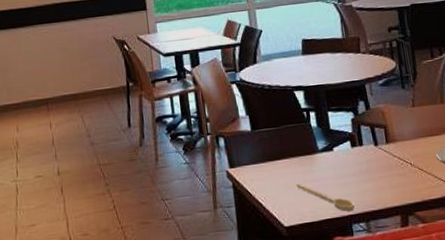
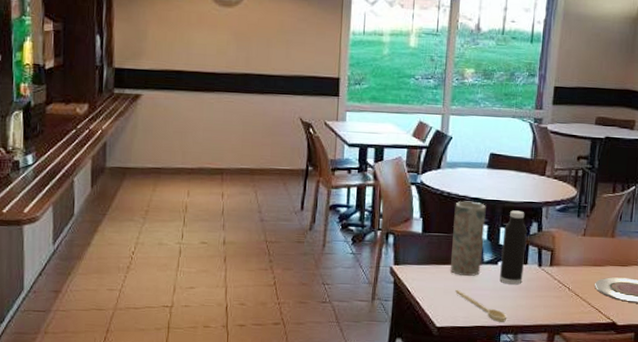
vase: none [278,90,317,168] -> present [451,201,486,276]
water bottle: none [332,91,362,170] -> present [500,210,527,285]

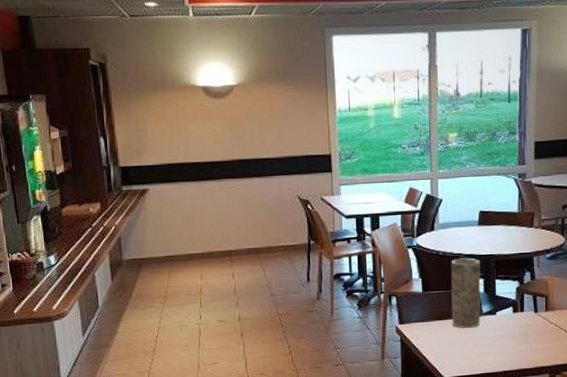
spoon: present [455,289,506,322] -> none [458,341,509,368]
water bottle: present [500,210,527,285] -> none [498,262,521,332]

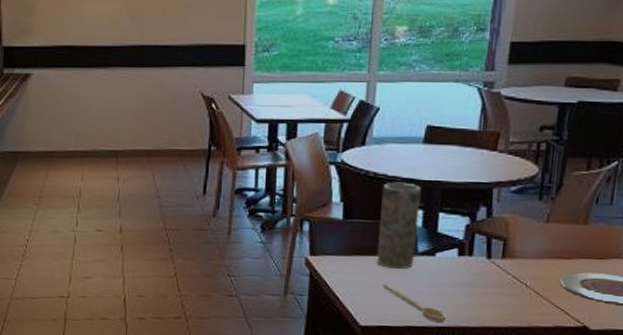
spoon: none [458,341,509,368] -> present [382,284,446,323]

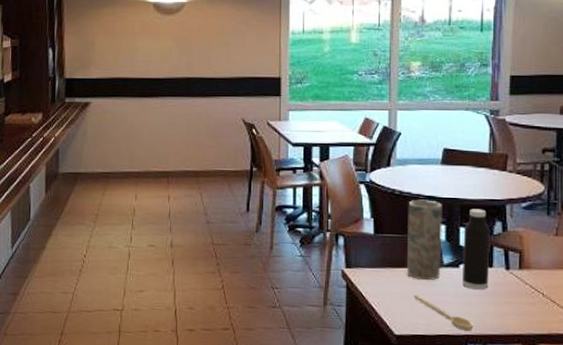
water bottle: none [438,192,473,280] -> present [463,208,490,290]

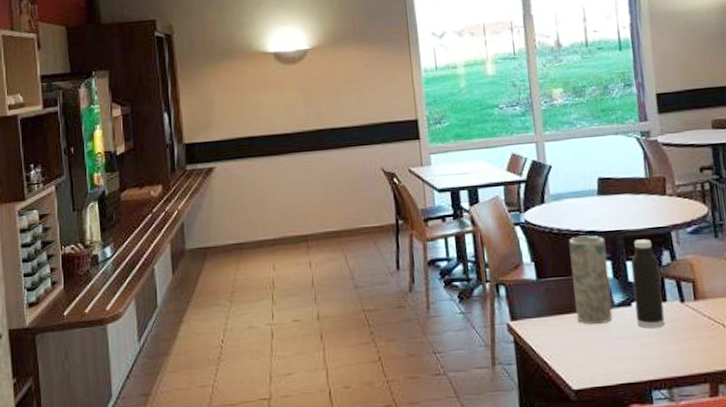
spoon: present [413,294,473,331] -> none [587,341,655,376]

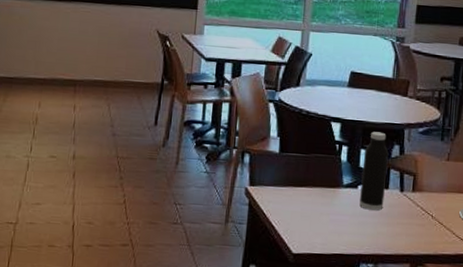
vase: present [568,235,613,324] -> none [308,120,346,200]

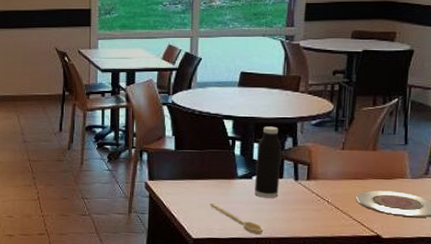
spoon: none [312,213,366,250] -> present [210,203,263,234]

